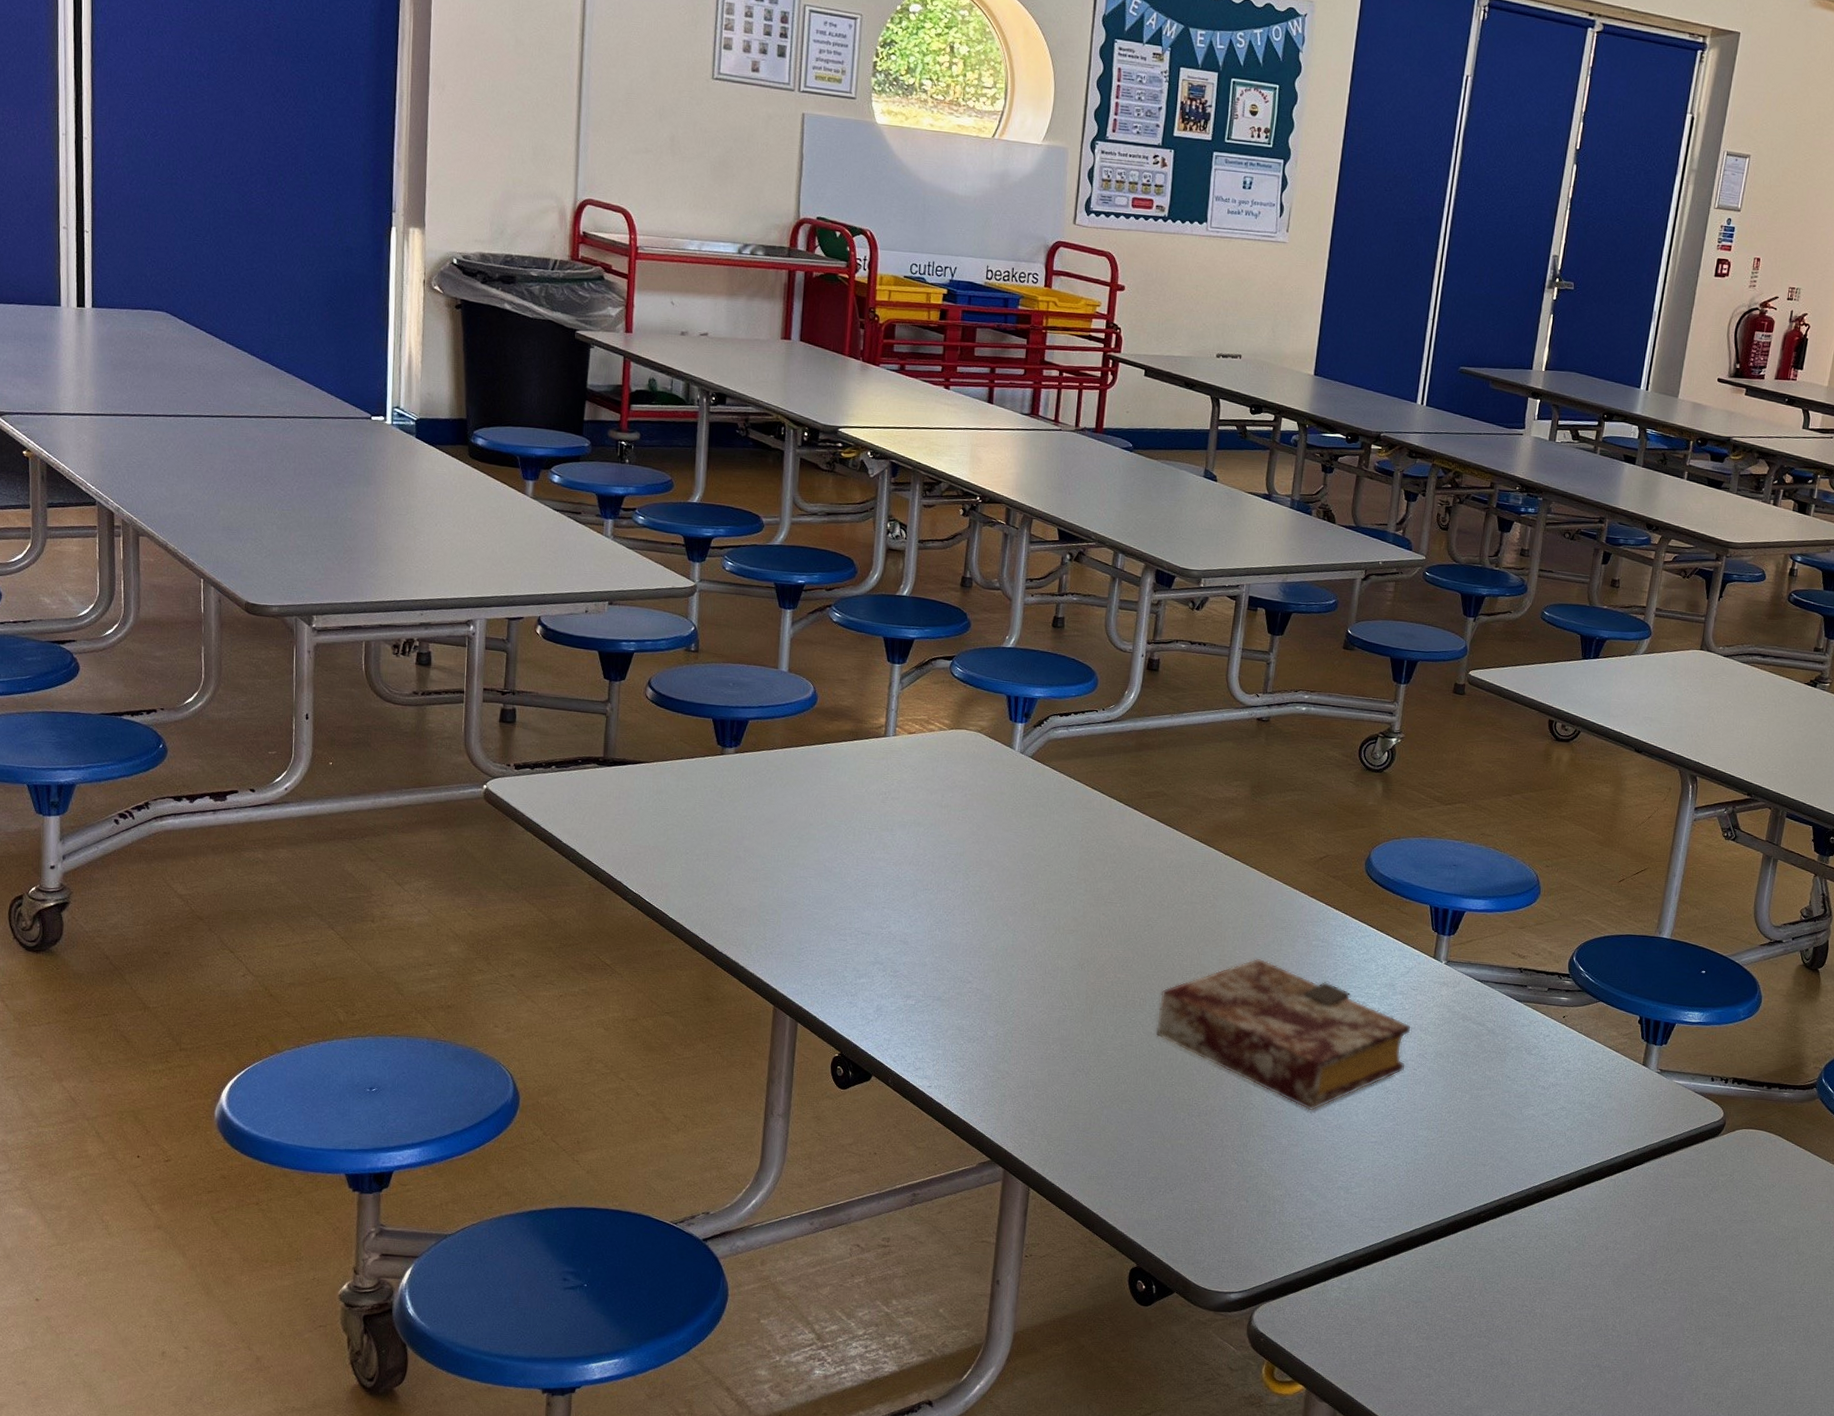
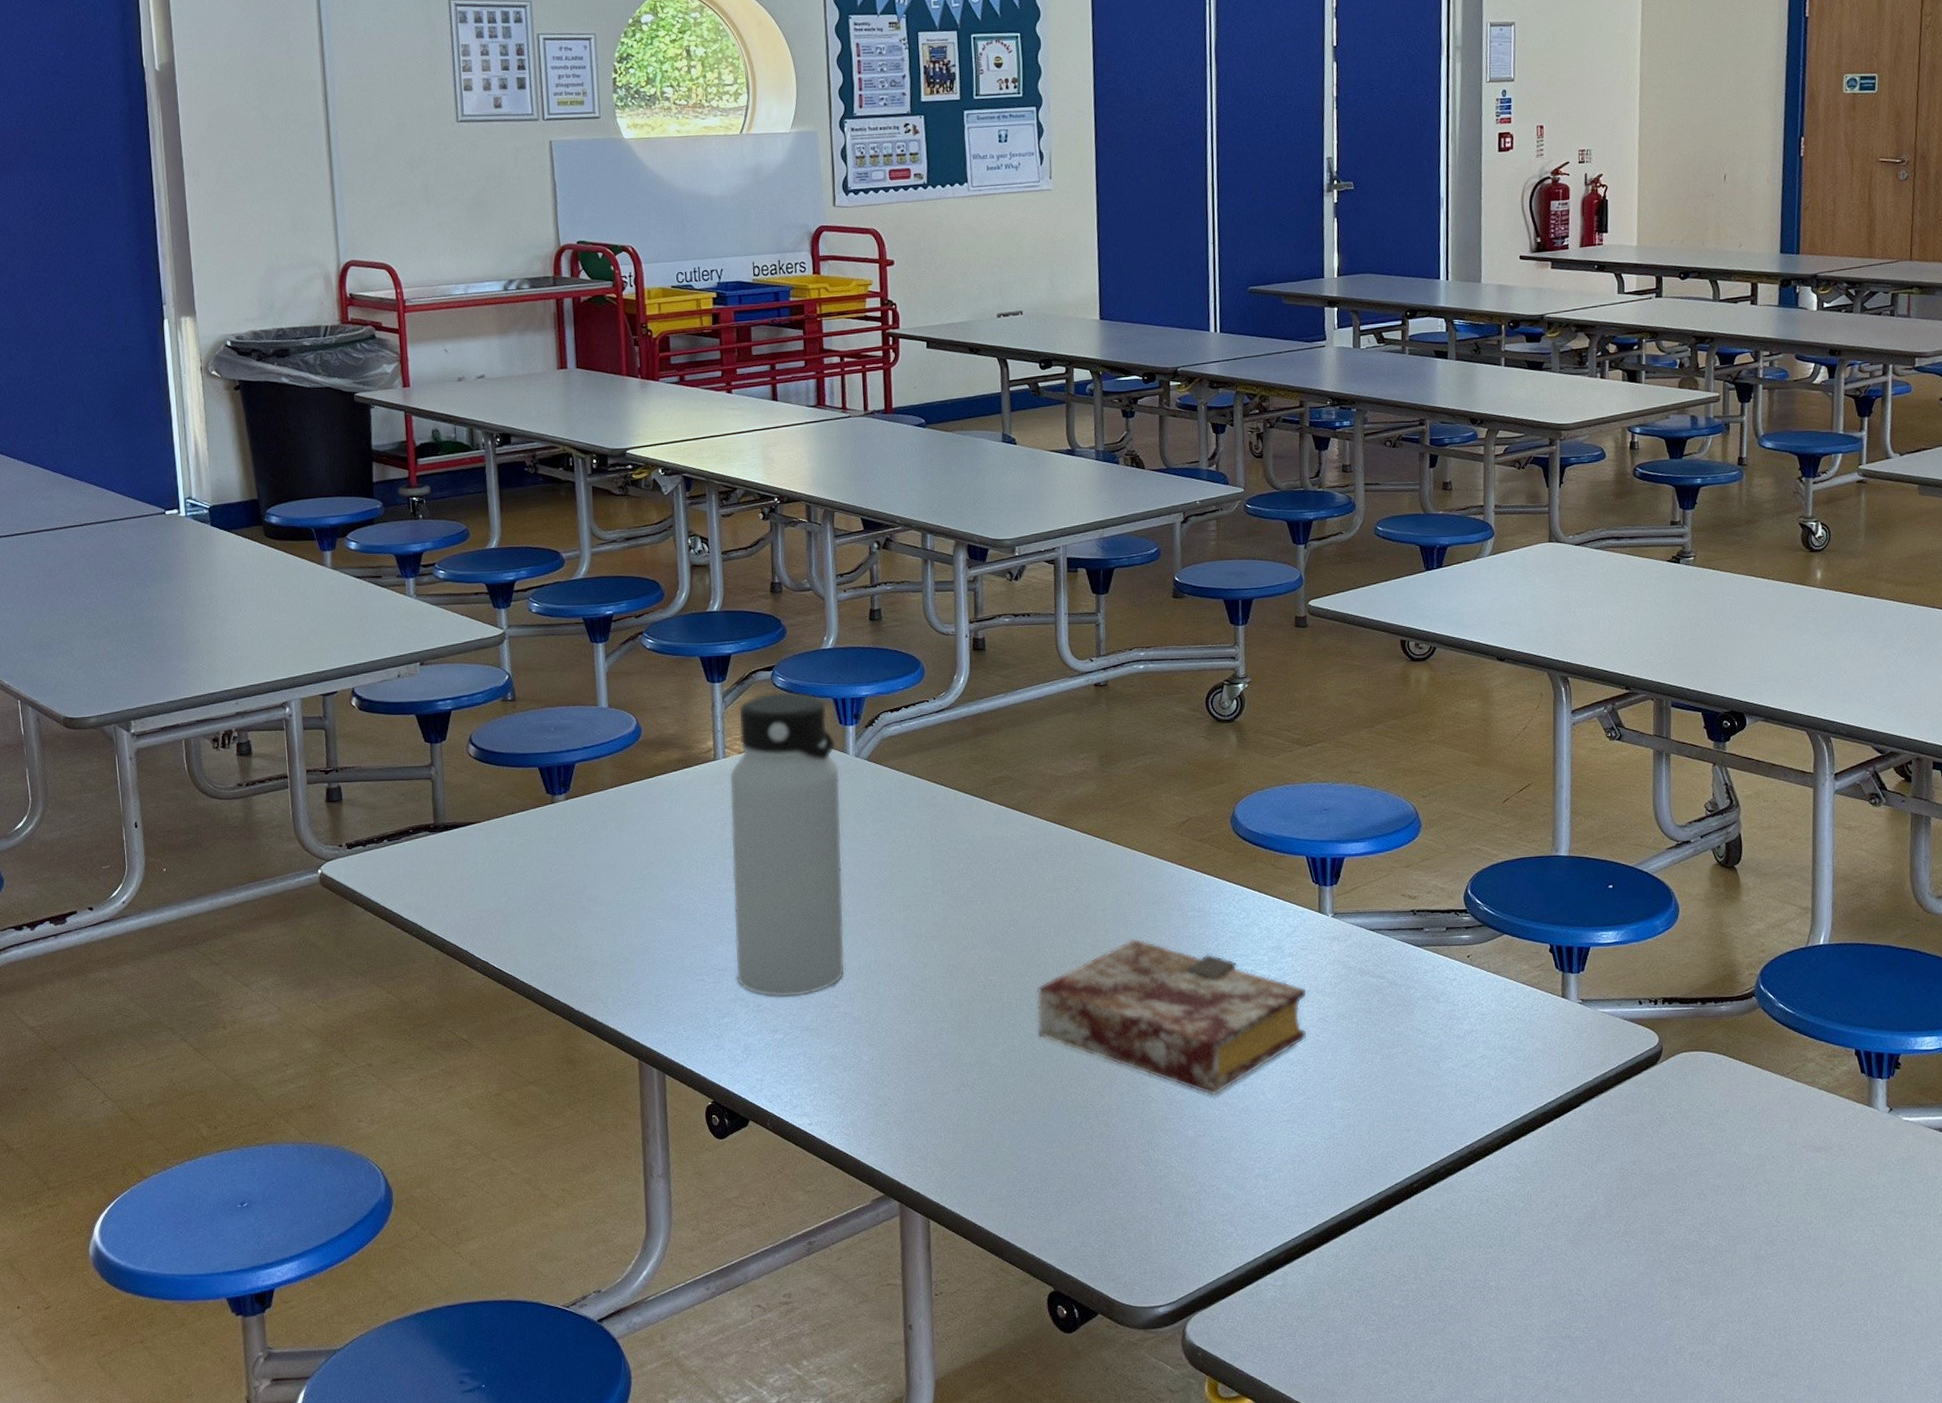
water bottle: none [878,681,1004,968] -> present [729,691,845,998]

